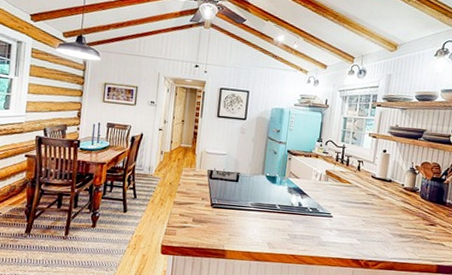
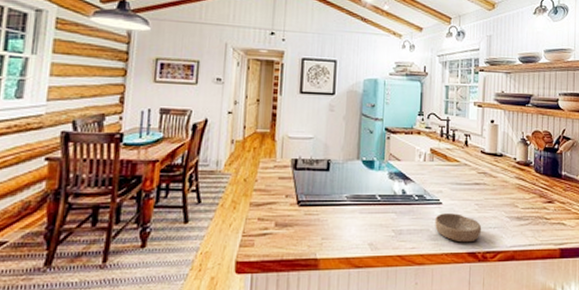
bowl: none [325,225,367,251] -> present [435,213,482,243]

